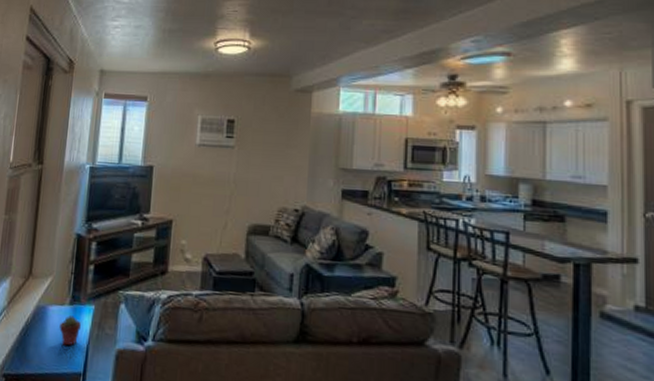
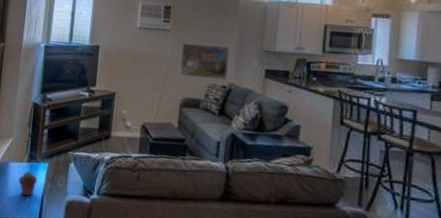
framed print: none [245,160,301,202] -> present [179,42,229,80]

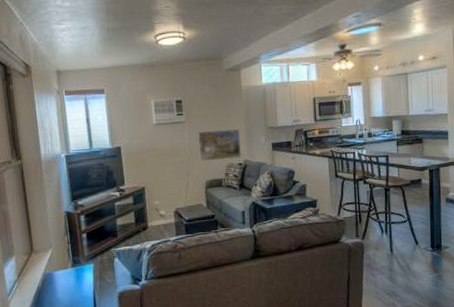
potted succulent: present [18,171,37,197] -> none [67,275,85,299]

